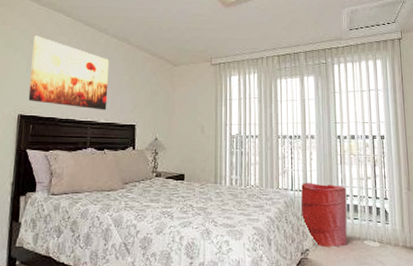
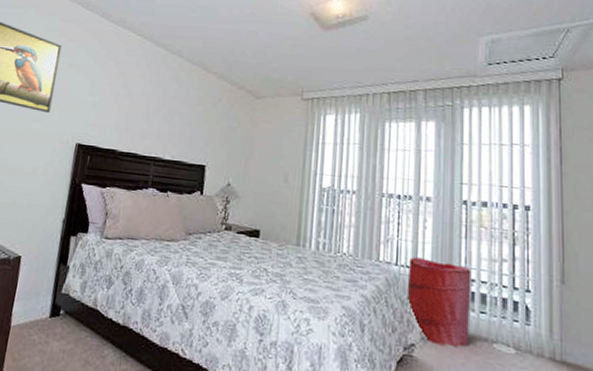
wall art: present [28,35,109,110] -> none [88,55,180,146]

